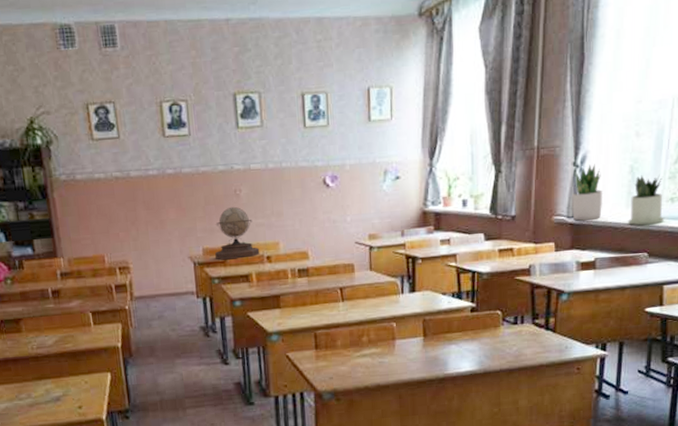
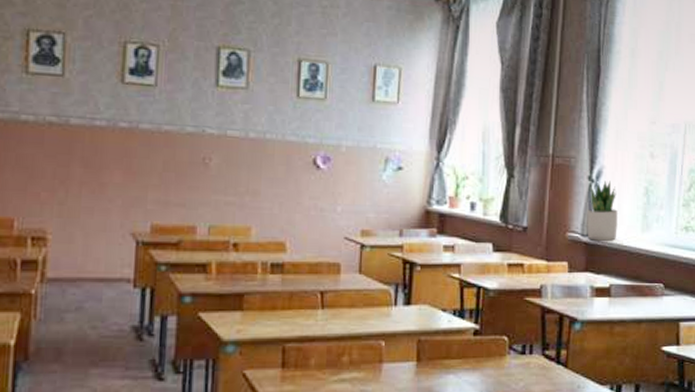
globe: present [215,206,260,260] -> none [167,177,225,243]
planter: present [627,175,665,226] -> none [642,199,680,253]

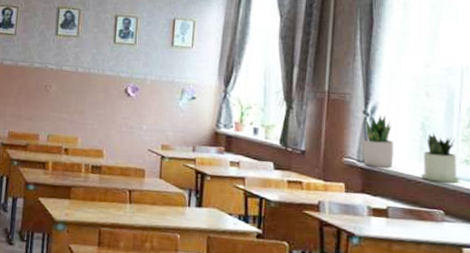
planter: none [642,199,680,253] -> present [420,133,460,183]

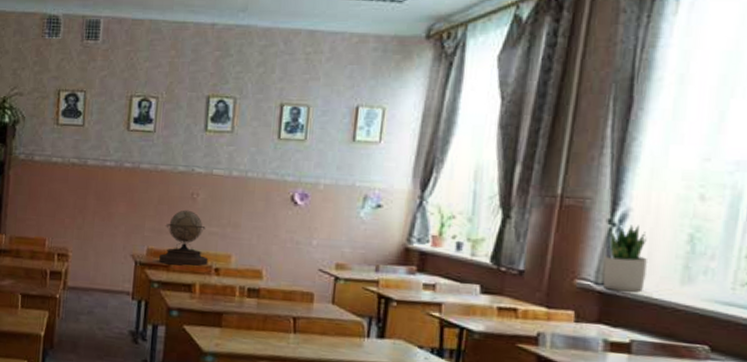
globe: none [18,99,59,147] -> present [159,209,209,266]
planter: present [420,133,460,183] -> none [681,248,738,312]

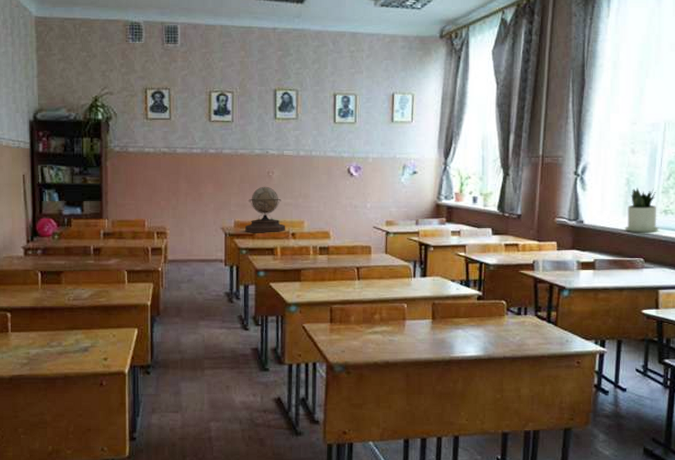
planter: present [602,225,647,292] -> none [573,174,601,224]
planter: none [681,248,738,312] -> present [624,188,659,233]

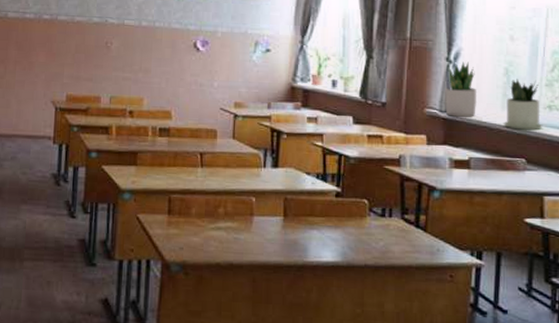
globe: present [245,186,286,233] -> none [78,57,123,110]
planter: none [573,174,601,224] -> present [445,61,476,117]

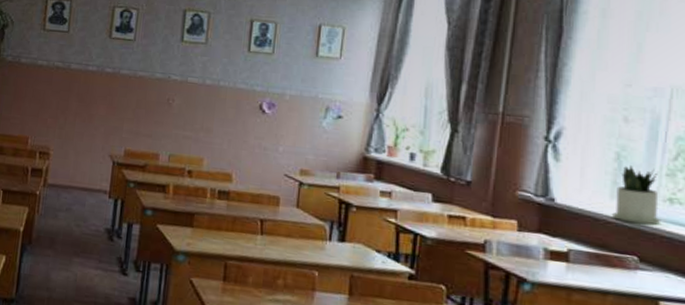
planter: present [445,61,476,117] -> none [541,142,580,205]

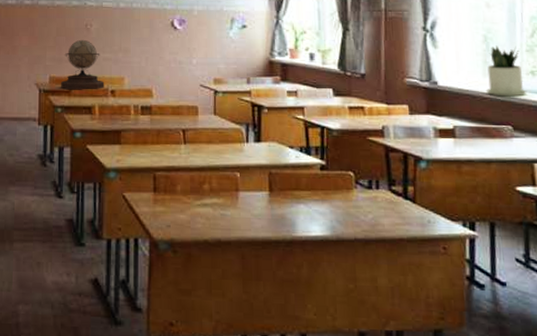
globe: none [136,114,182,168] -> present [61,39,105,90]

